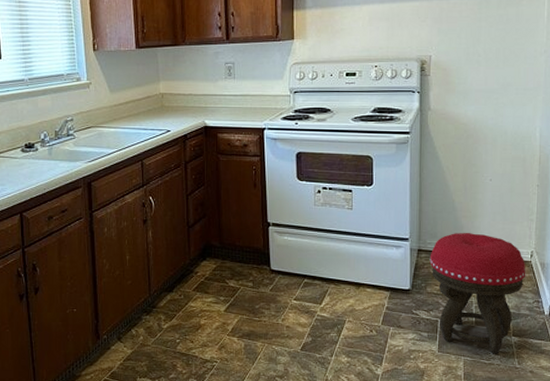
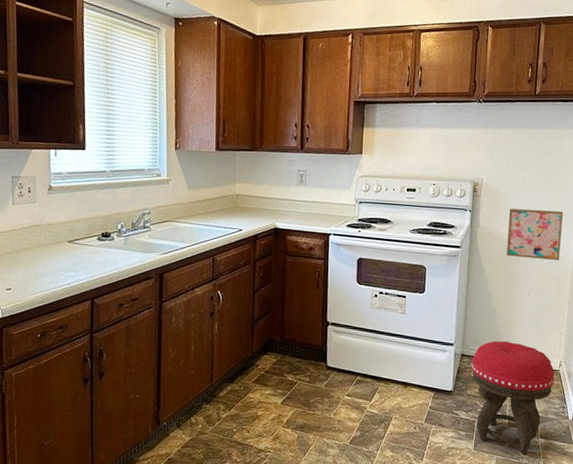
wall art: none [463,85,526,140] -> present [506,208,563,260]

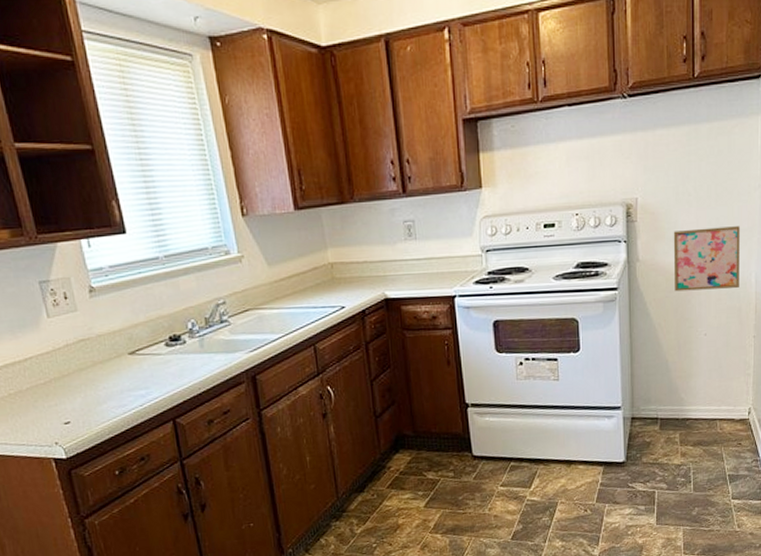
stool: present [471,340,555,454] -> none [644,393,744,521]

